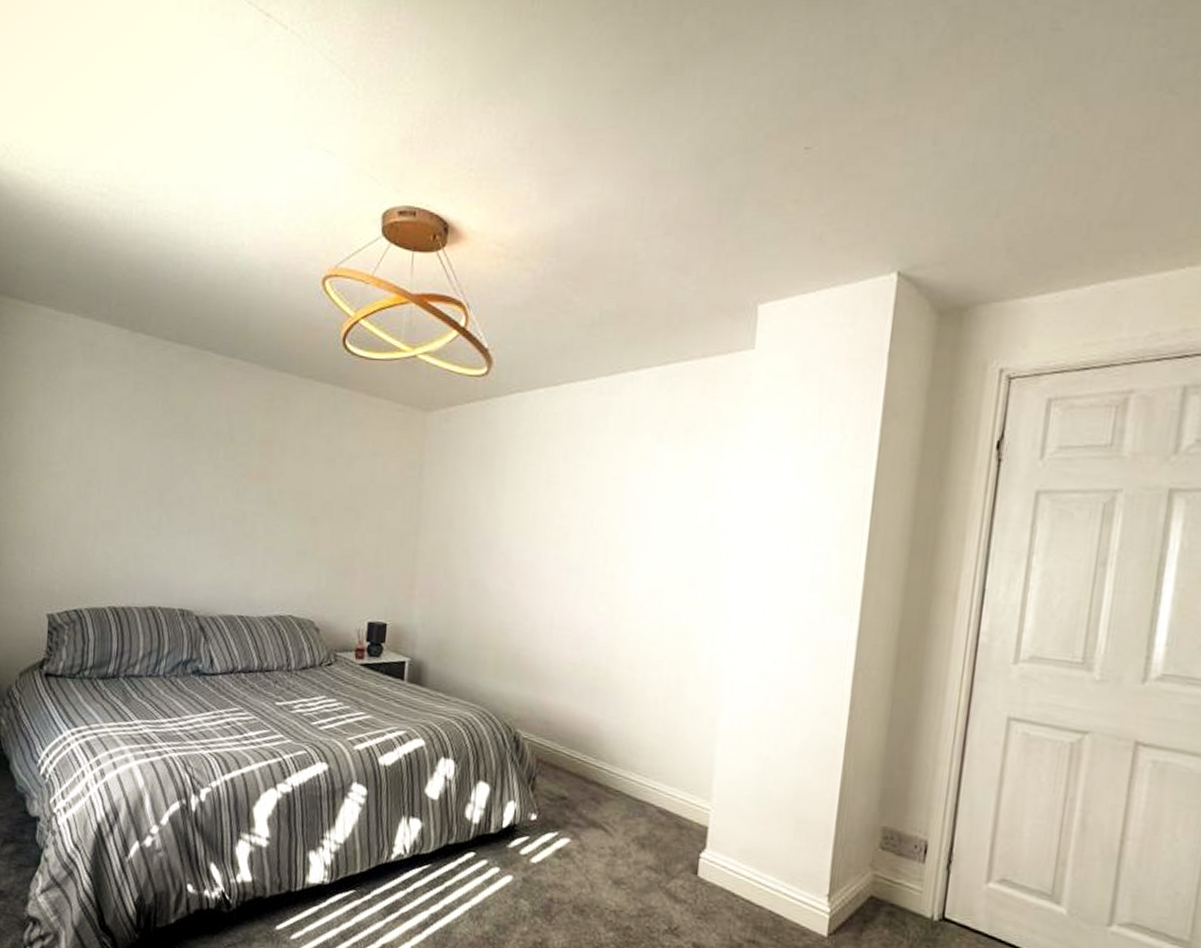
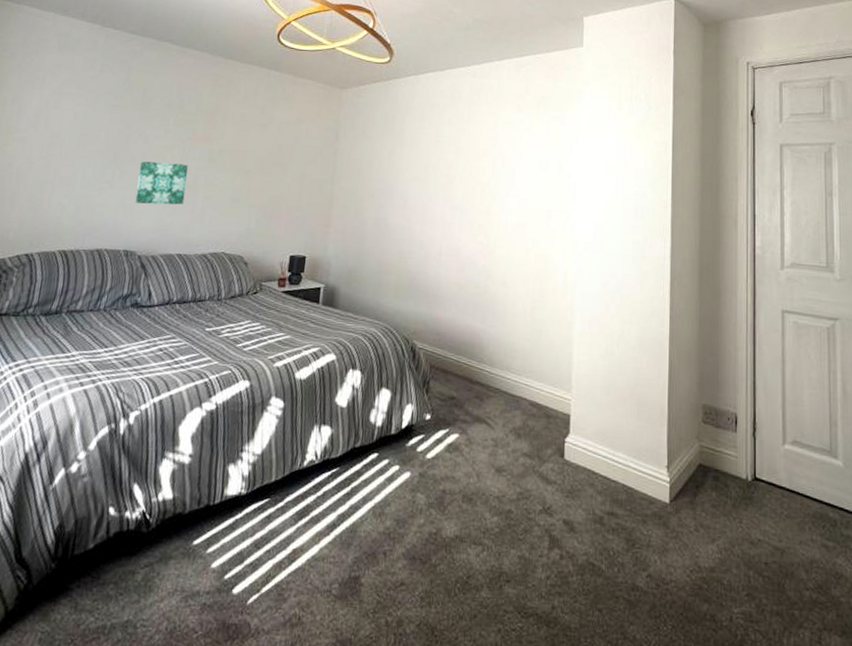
wall art: none [187,503,244,558] -> present [135,161,188,205]

